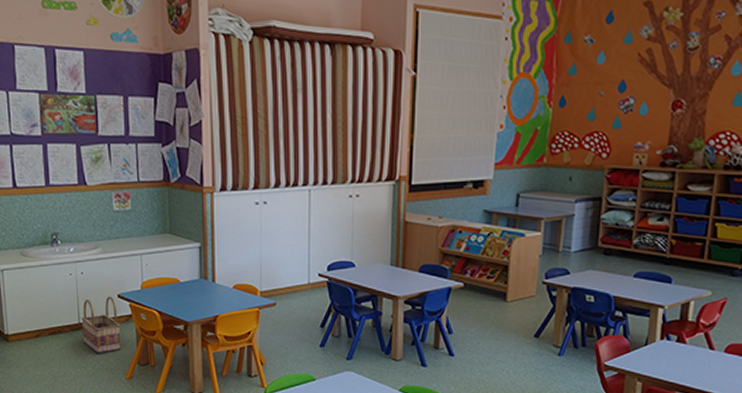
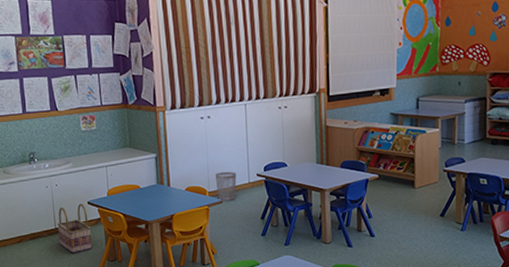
wastebasket: none [270,268,294,303] -> present [216,171,237,201]

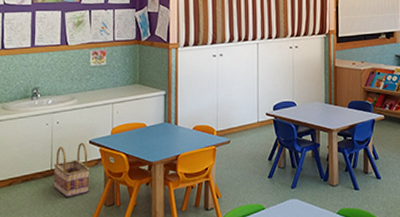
wastebasket: present [216,171,237,201] -> none [225,110,246,141]

